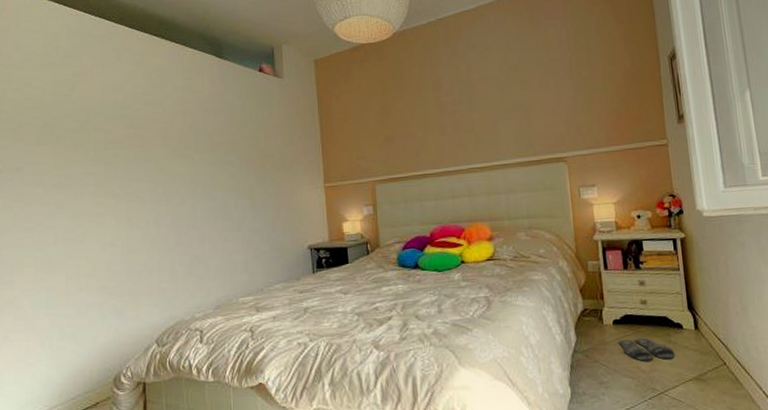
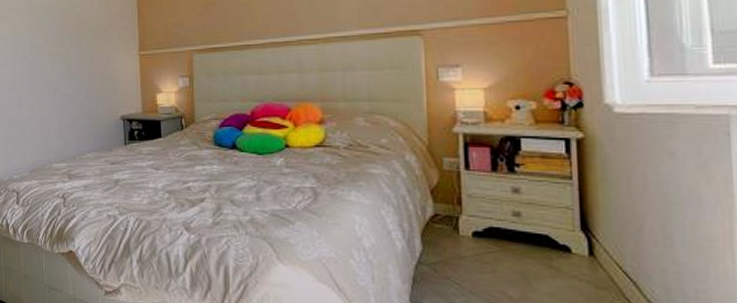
slippers: present [618,337,674,362] -> none [478,256,556,288]

